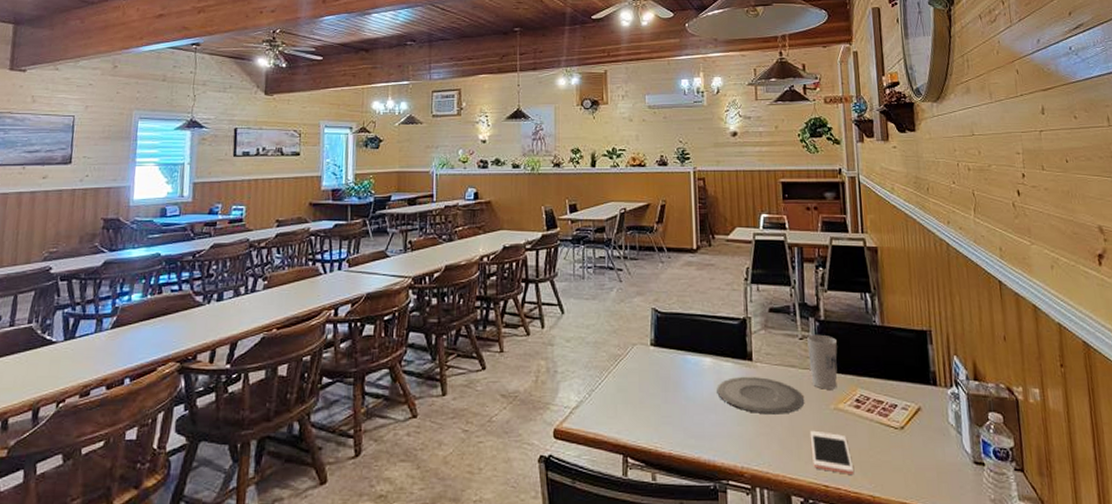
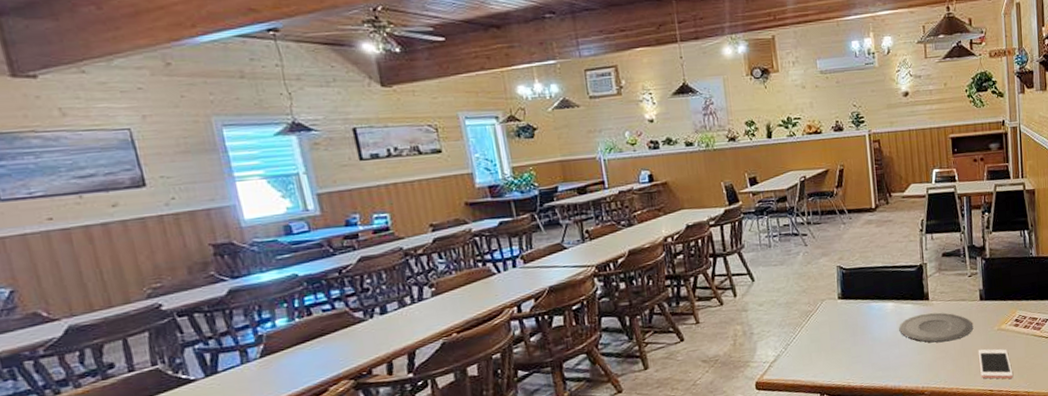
cup: present [807,334,838,389] -> none [975,270,1001,315]

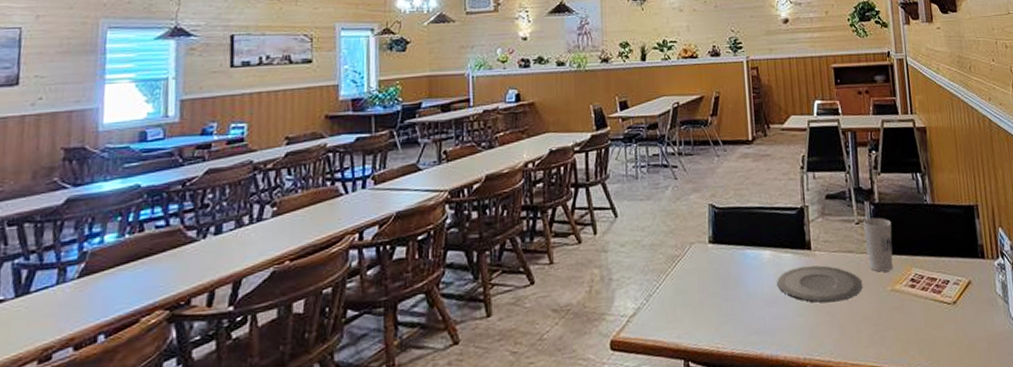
cup: none [975,270,1001,315] -> present [863,217,893,272]
cell phone: present [978,349,1013,379] -> none [868,314,911,355]

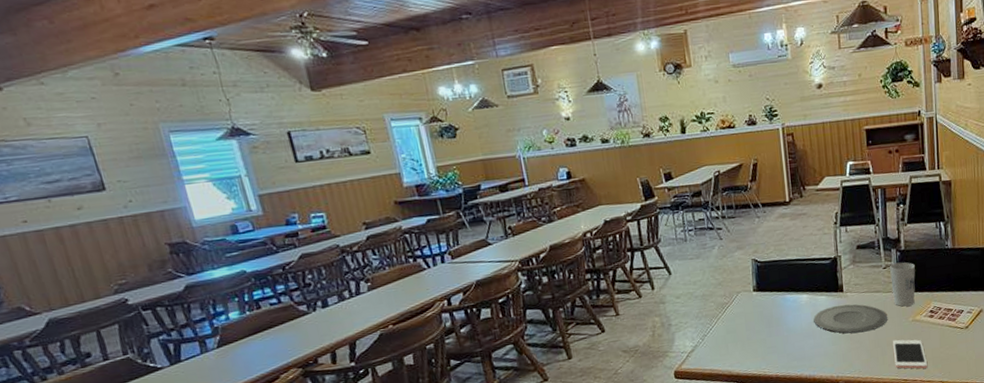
cell phone: none [868,314,911,355] -> present [892,339,927,369]

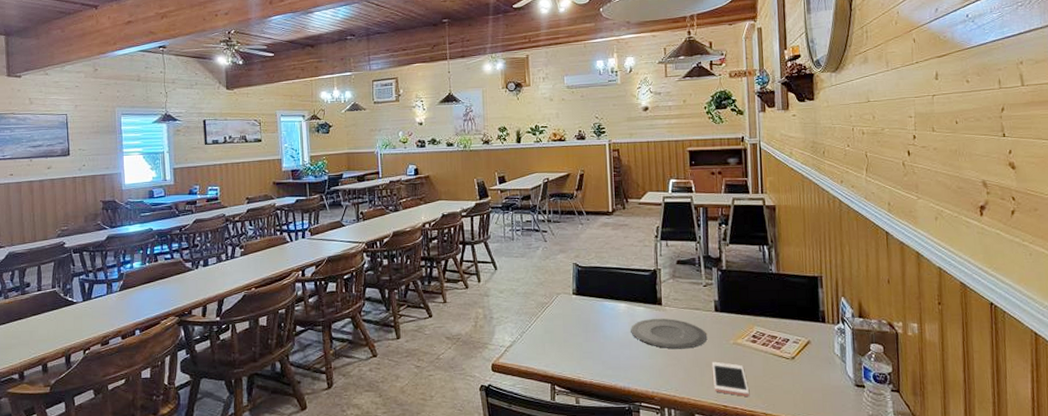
cup: present [890,262,916,307] -> none [710,282,737,328]

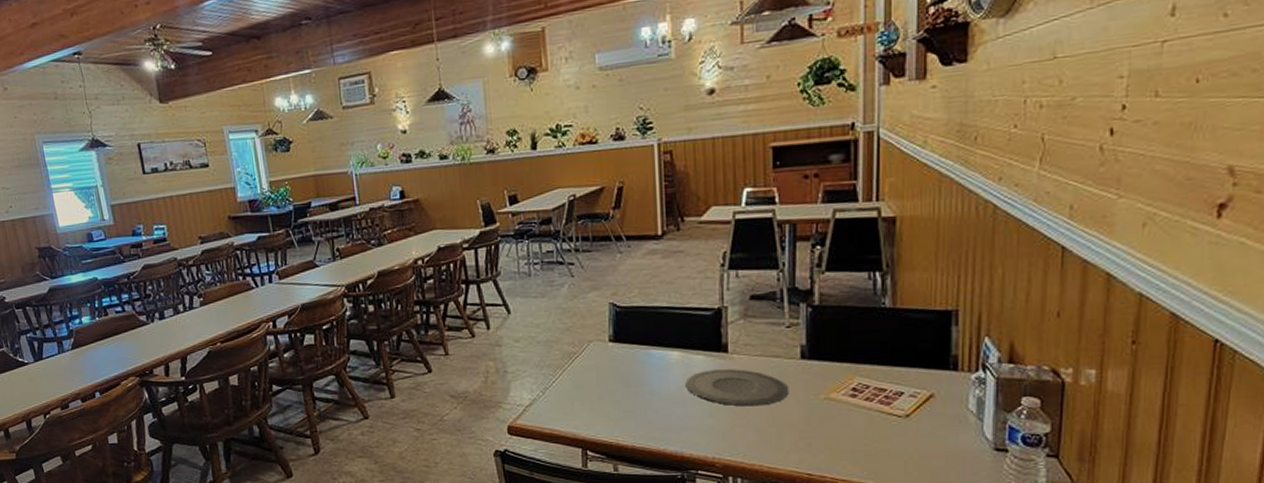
cell phone: present [711,361,749,396] -> none [793,421,843,463]

